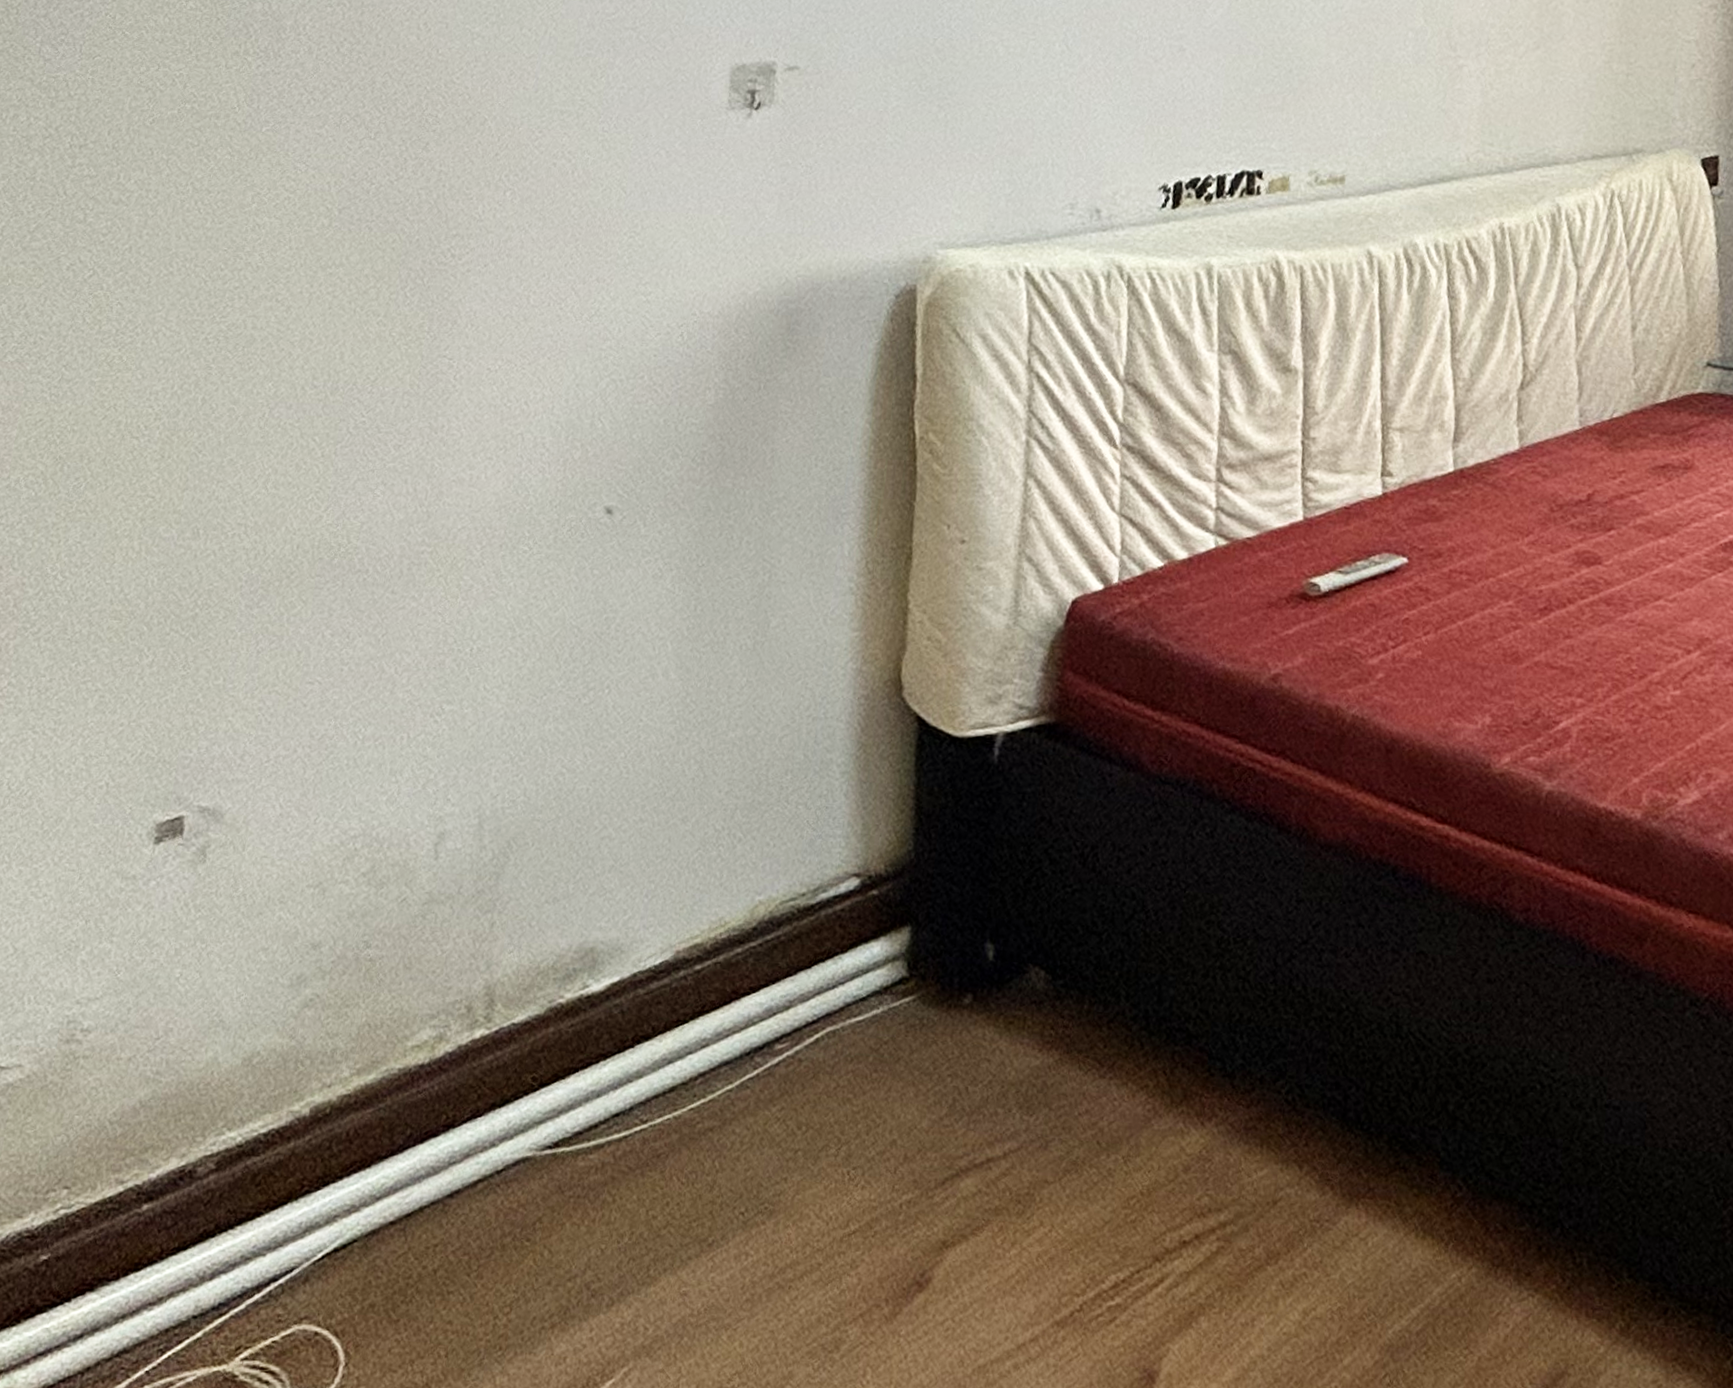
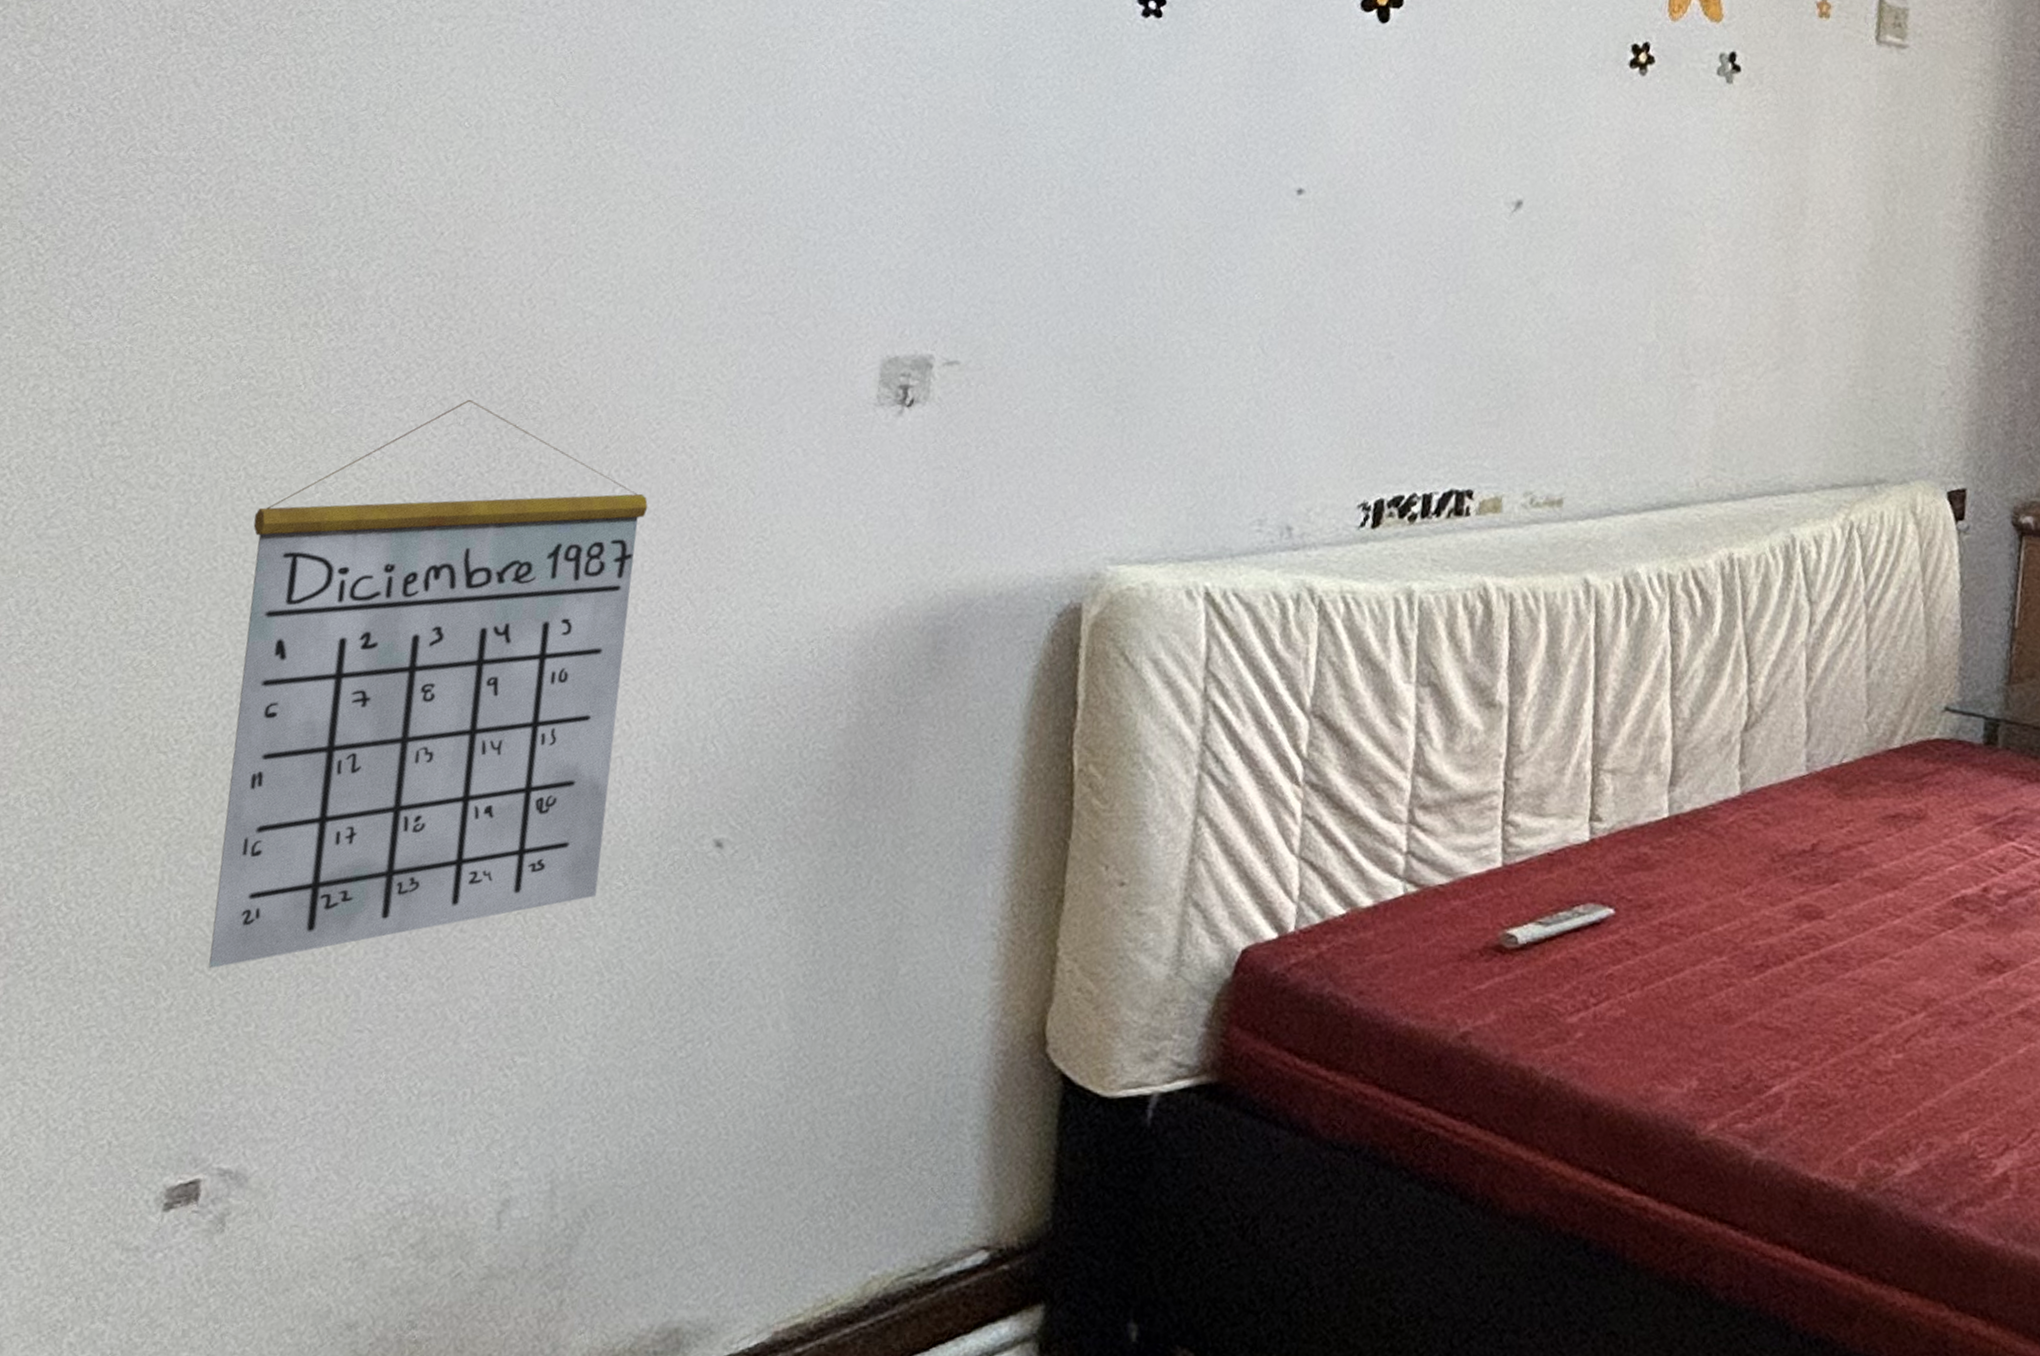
calendar: none [182,115,535,629] -> present [208,399,648,968]

